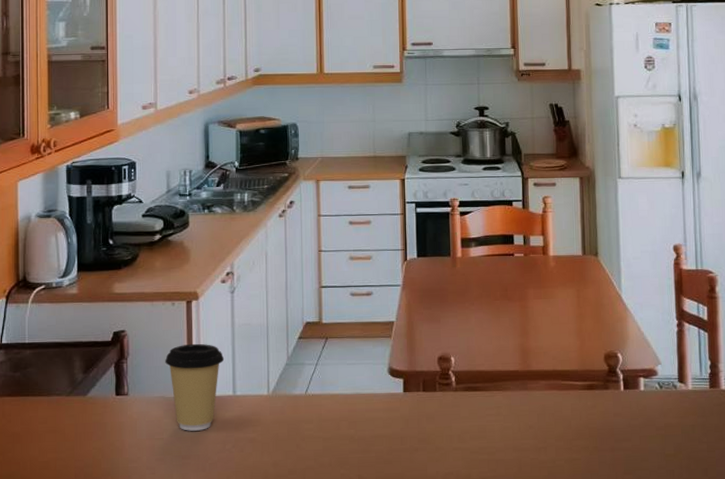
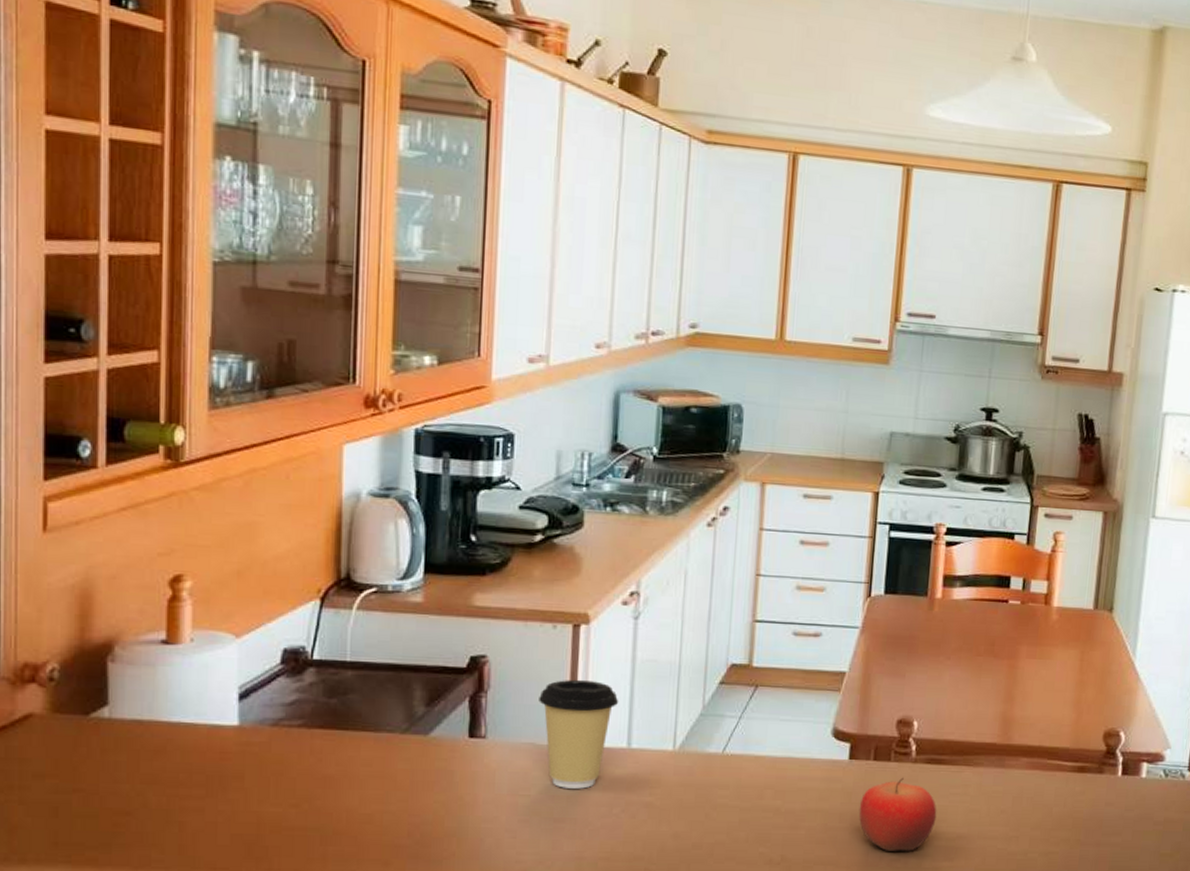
fruit: none [415,404,478,466] -> present [859,777,937,851]

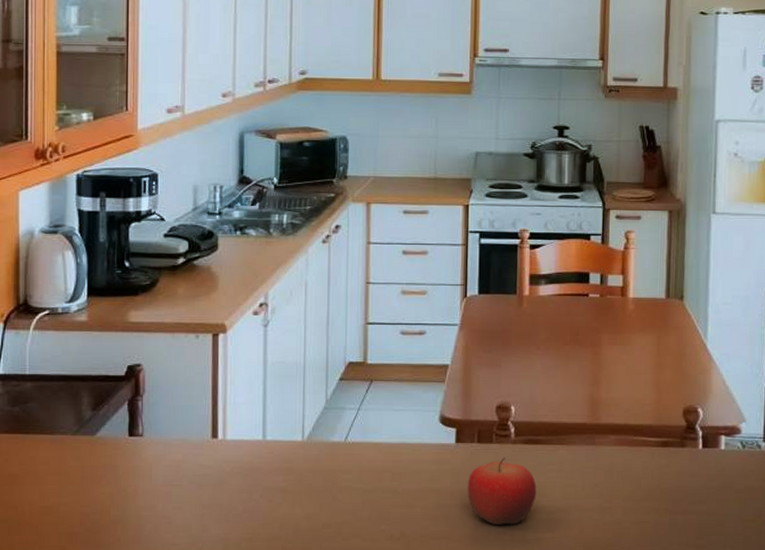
coffee cup: present [539,679,619,789] -> none [186,381,254,478]

